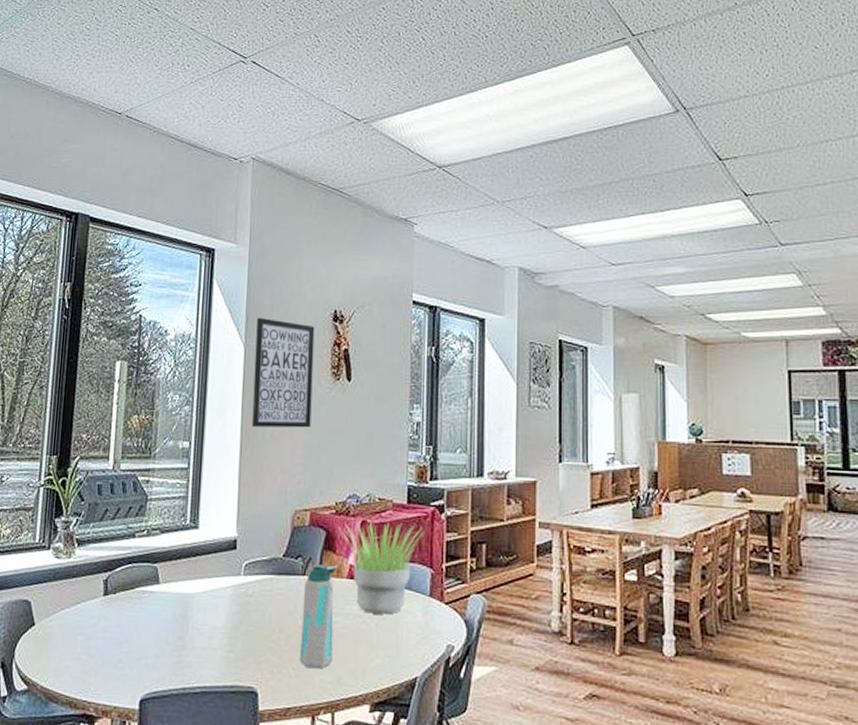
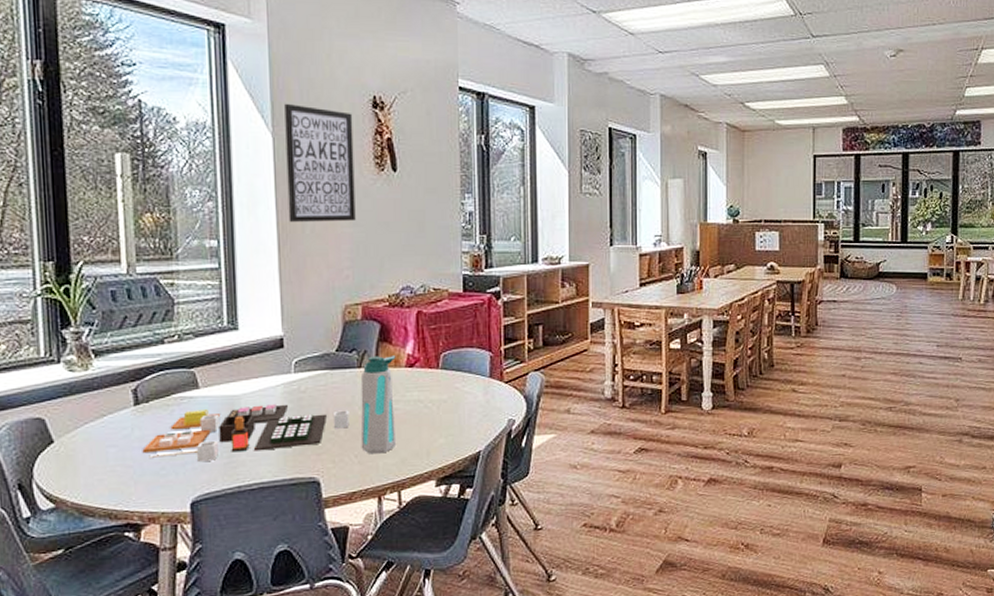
toy food set: none [105,605,291,659] -> present [142,404,350,463]
potted plant: present [339,521,425,615] -> none [393,310,482,398]

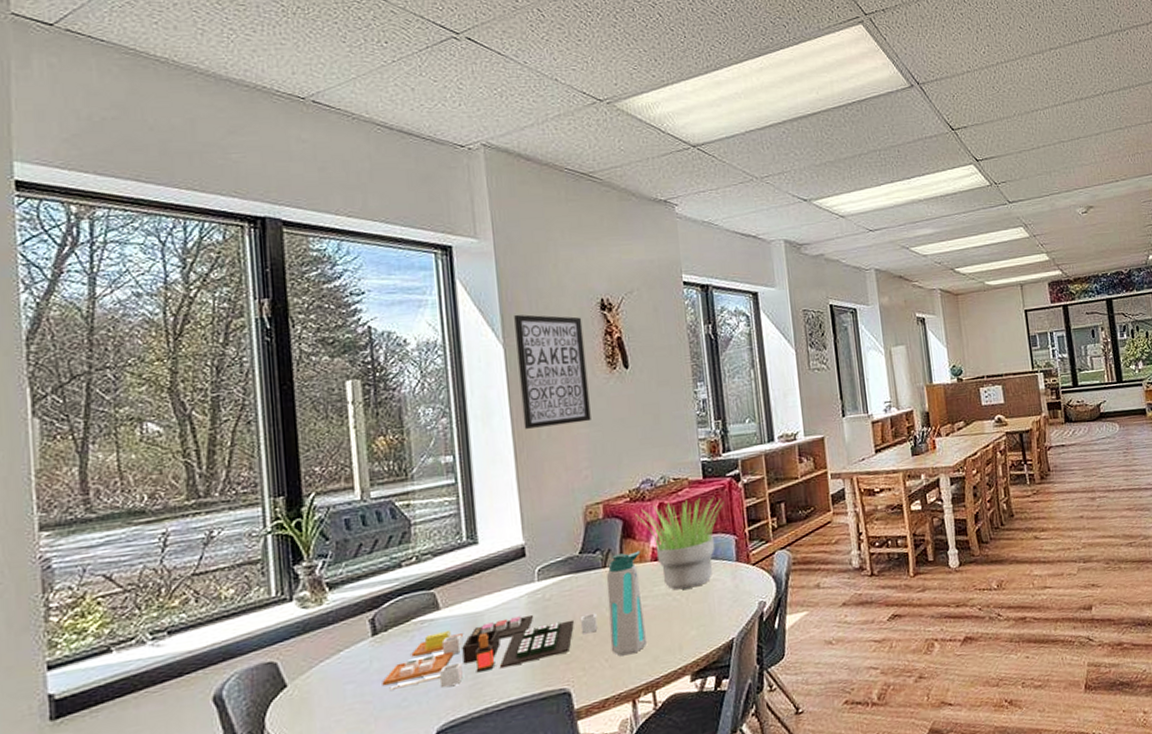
potted plant: none [393,310,482,398] -> present [635,498,724,590]

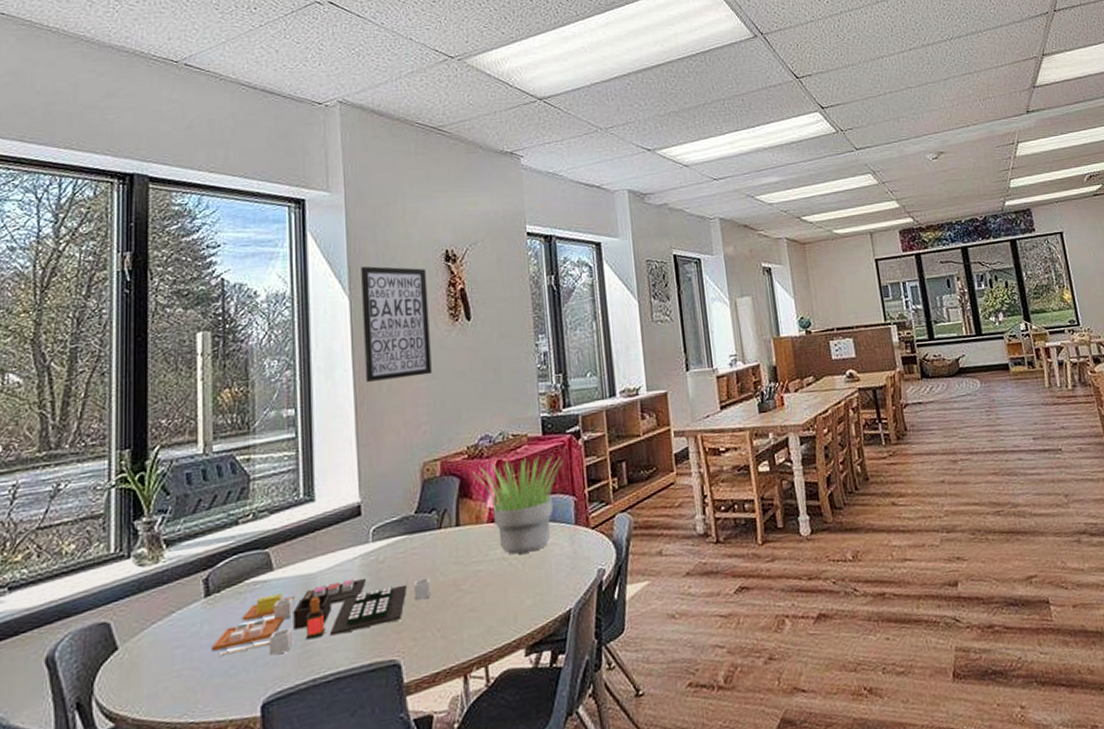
water bottle: present [606,551,648,657] -> none [441,511,482,626]

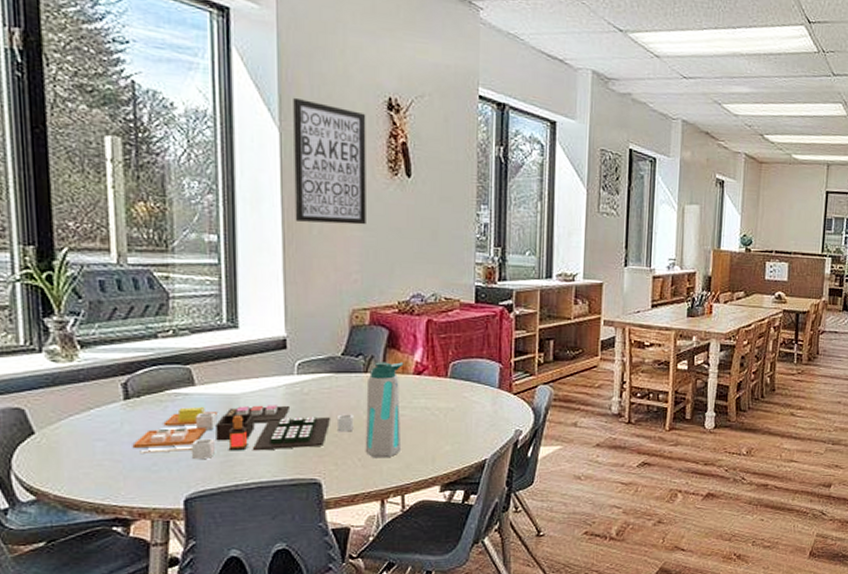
water bottle: none [441,511,482,626] -> present [365,362,404,458]
potted plant: present [473,456,564,555] -> none [403,320,493,406]

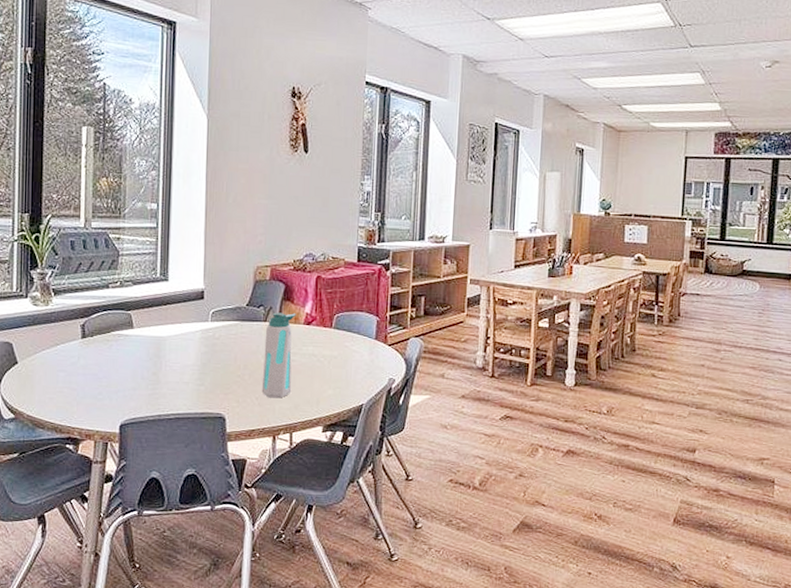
toy food set: present [132,405,354,460] -> none [85,346,254,392]
wall art: present [293,97,366,225] -> none [215,90,274,194]

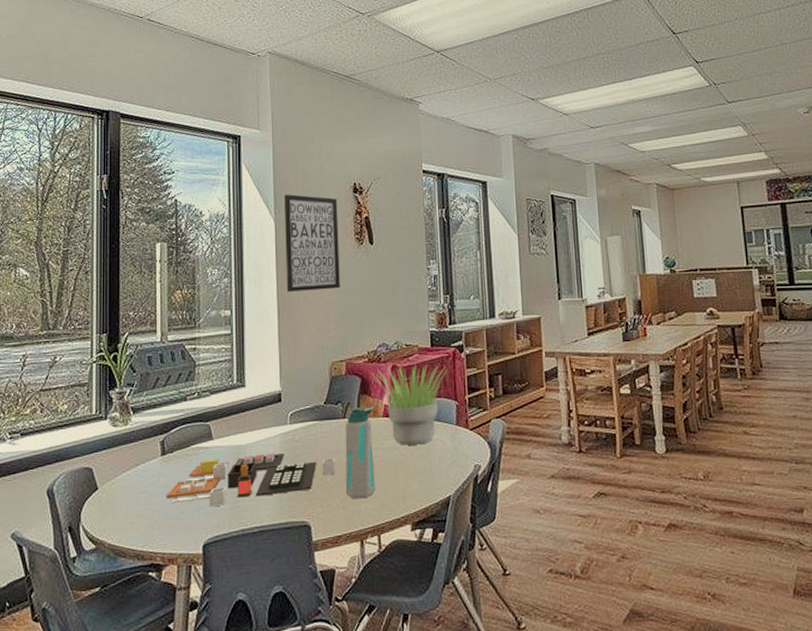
toy food set: none [85,346,254,392] -> present [166,452,336,507]
wall art: none [215,90,274,194] -> present [284,194,340,292]
potted plant: none [296,277,372,354] -> present [372,364,448,446]

